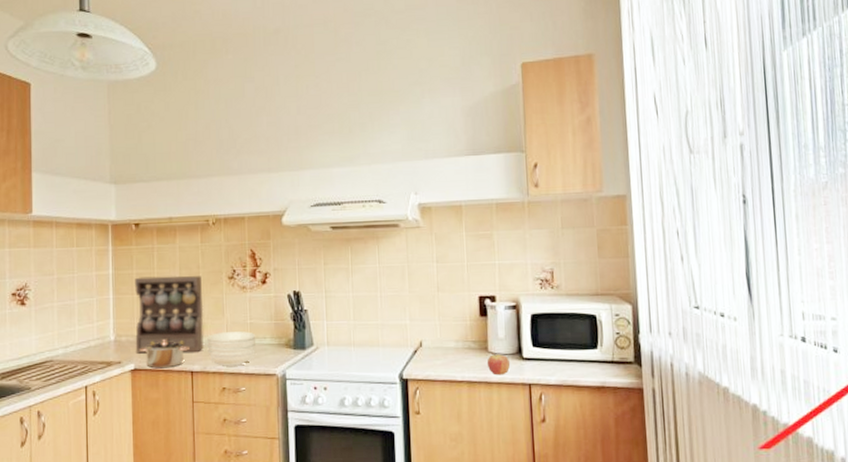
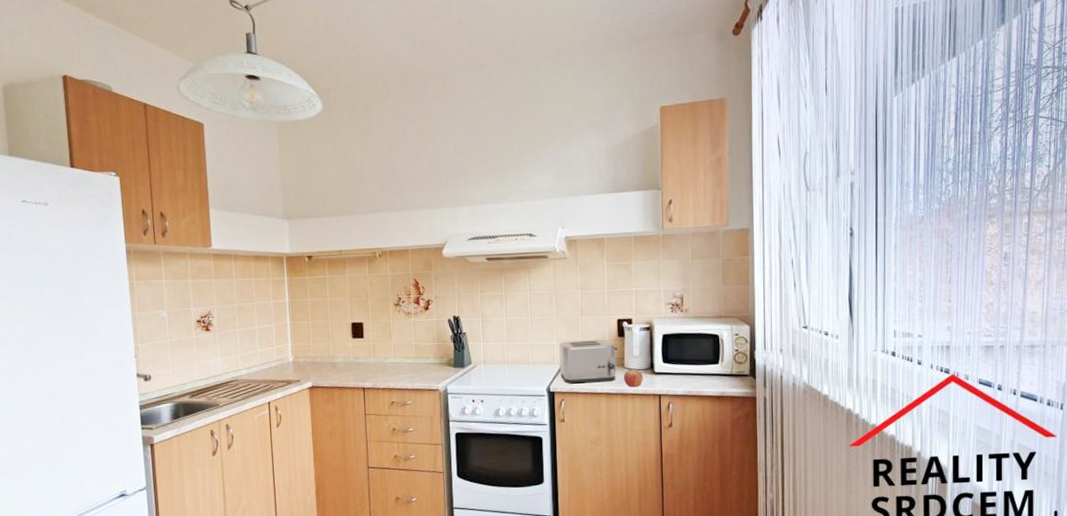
spice rack: present [135,275,204,354] -> none [310,303,374,373]
cooking pot: present [139,338,189,369] -> none [316,359,361,386]
bowl: present [207,331,257,366] -> none [377,352,421,383]
toaster: none [413,318,479,370] -> present [559,339,617,384]

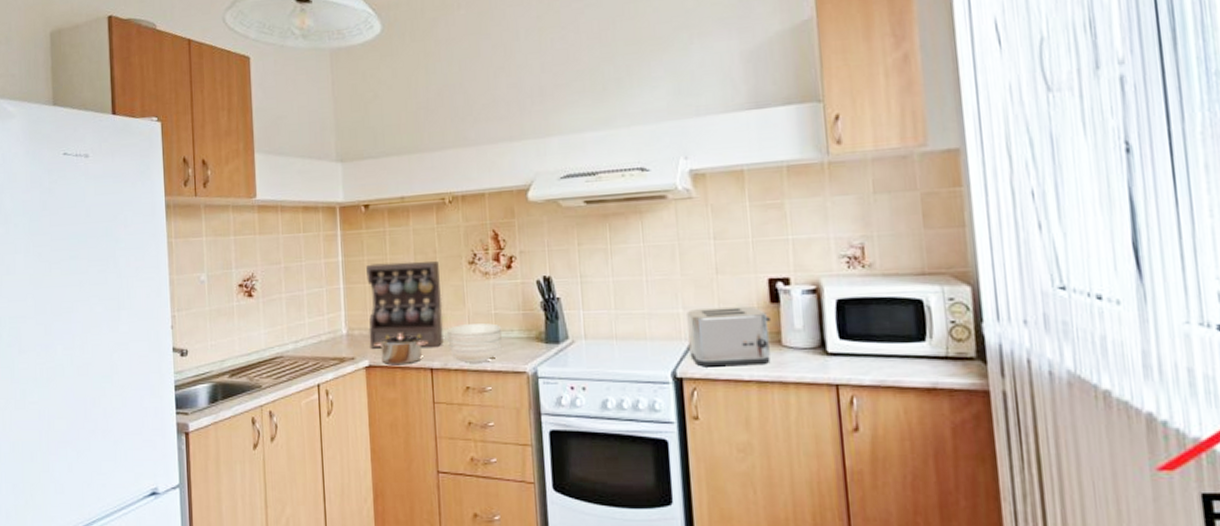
spice rack: none [310,303,374,373] -> present [366,261,444,349]
cooking pot: none [316,359,361,386] -> present [374,332,428,365]
bowl: none [377,352,421,383] -> present [447,323,503,363]
fruit: present [623,368,644,388] -> none [780,347,812,374]

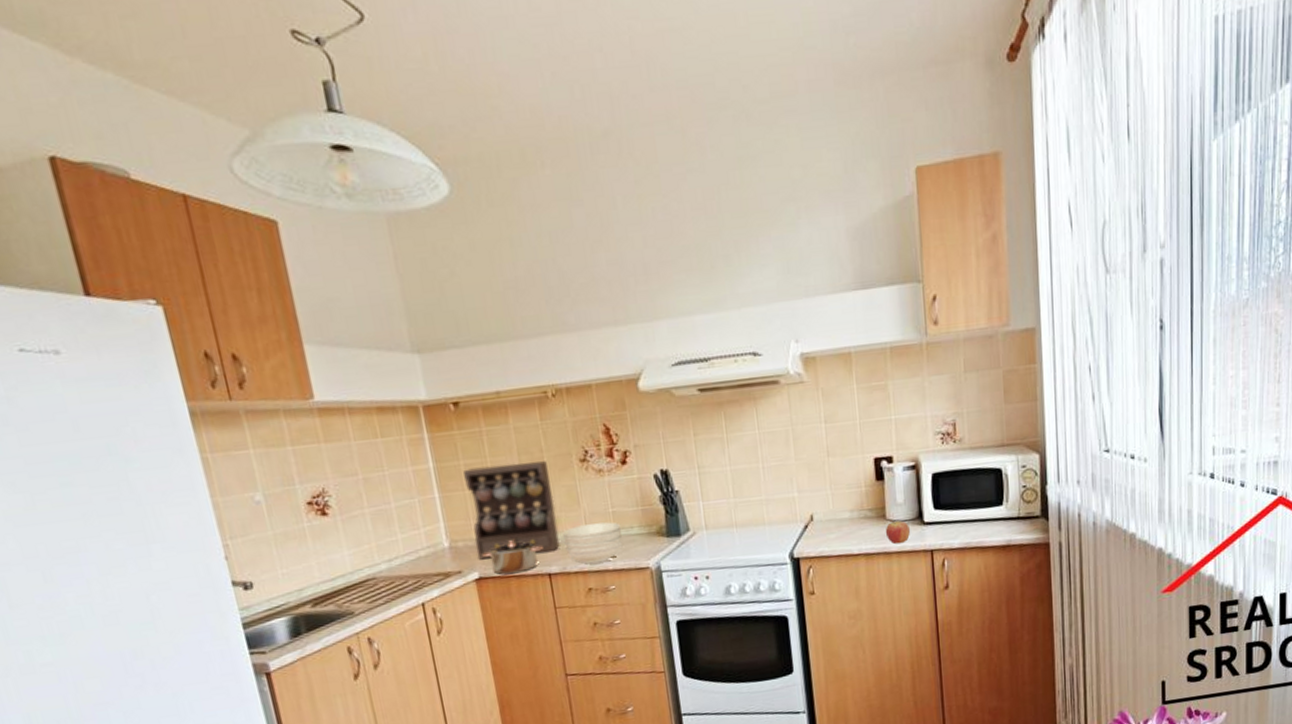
toaster: present [687,305,771,367] -> none [801,485,876,546]
fruit: none [780,347,812,374] -> present [885,520,911,545]

